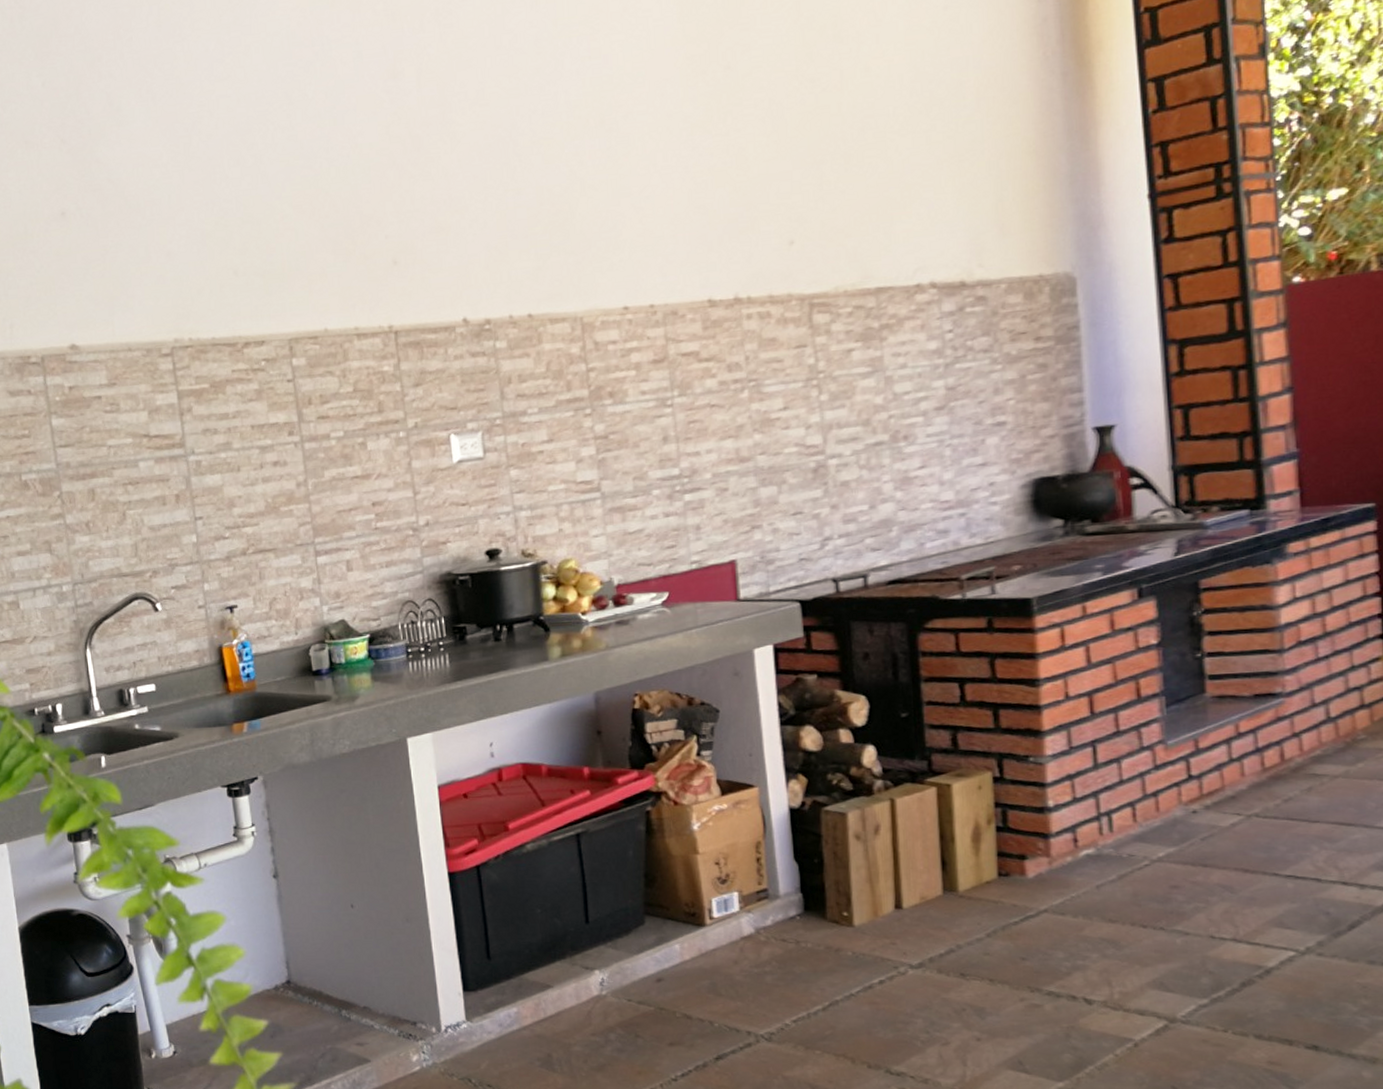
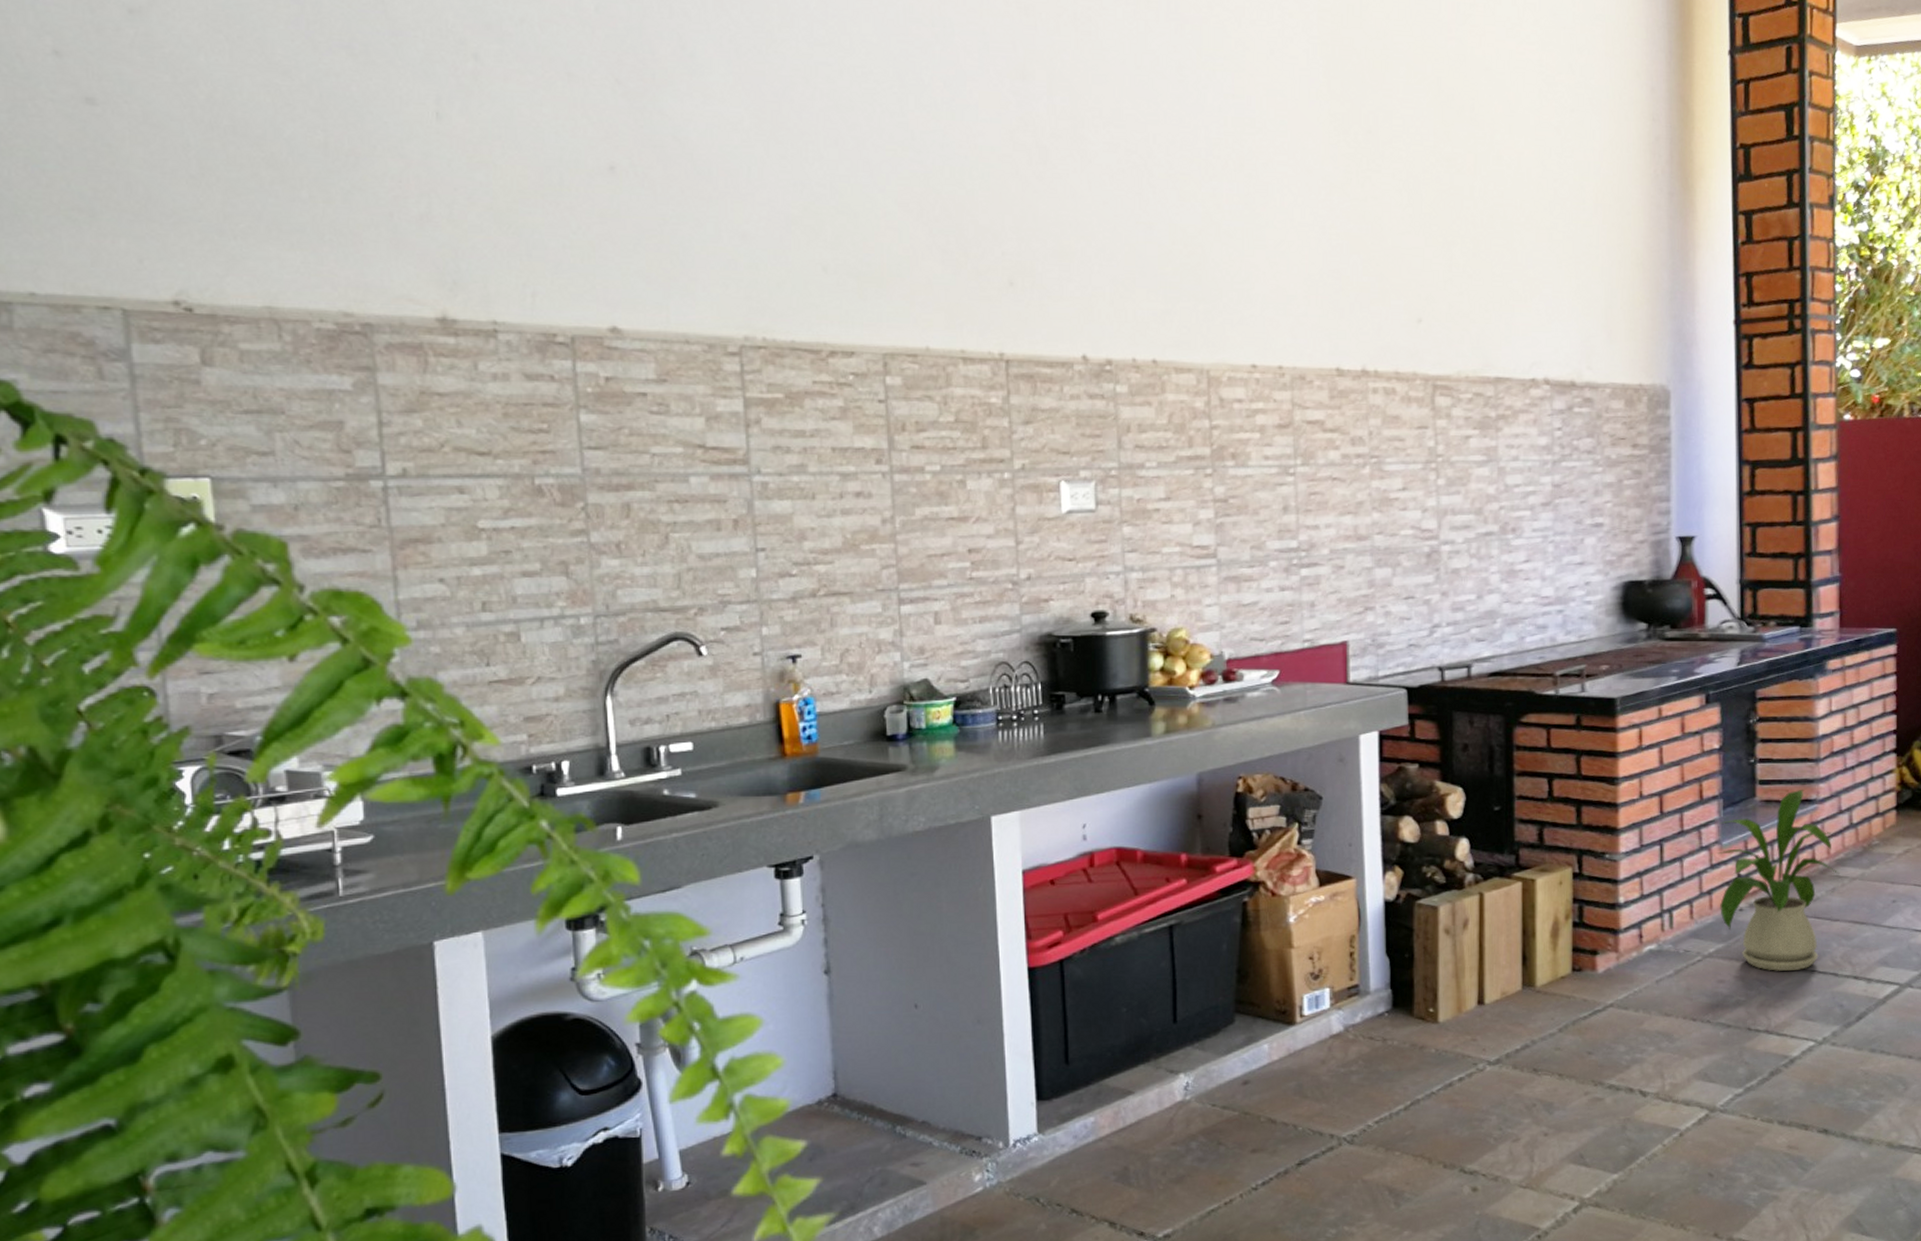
house plant: none [1161,683,1317,877] -> present [1716,790,1840,972]

